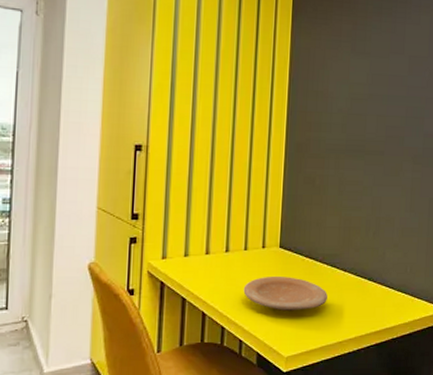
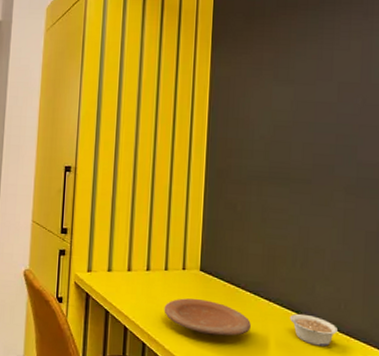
legume: none [362,280,404,309] -> present [289,313,337,347]

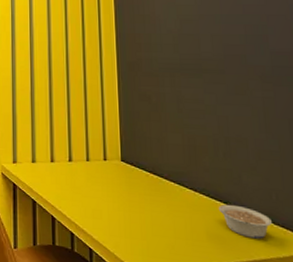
plate: present [164,298,251,336] -> none [89,188,179,227]

